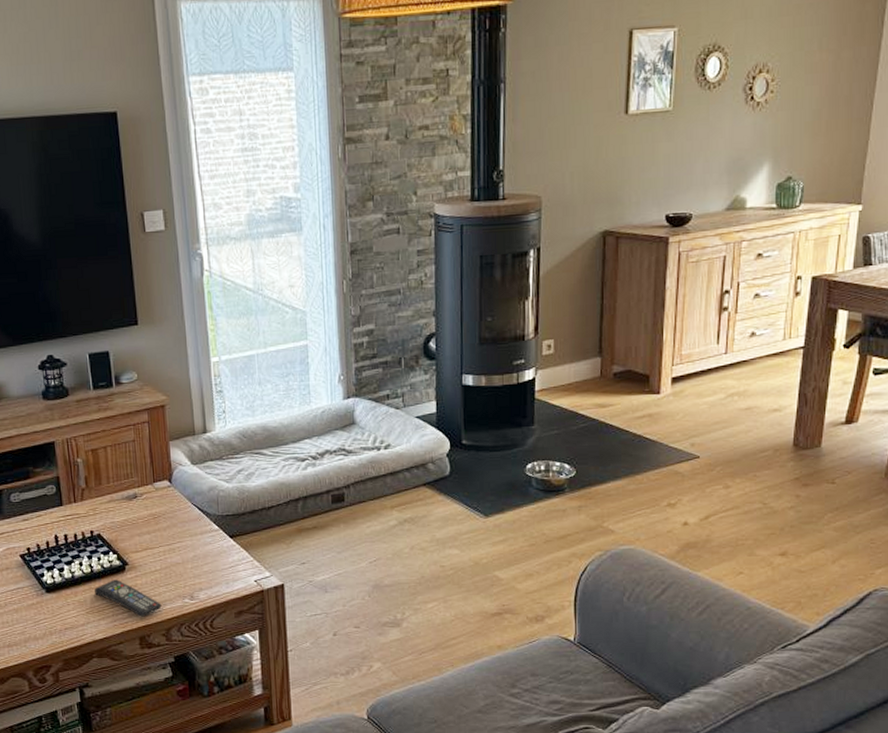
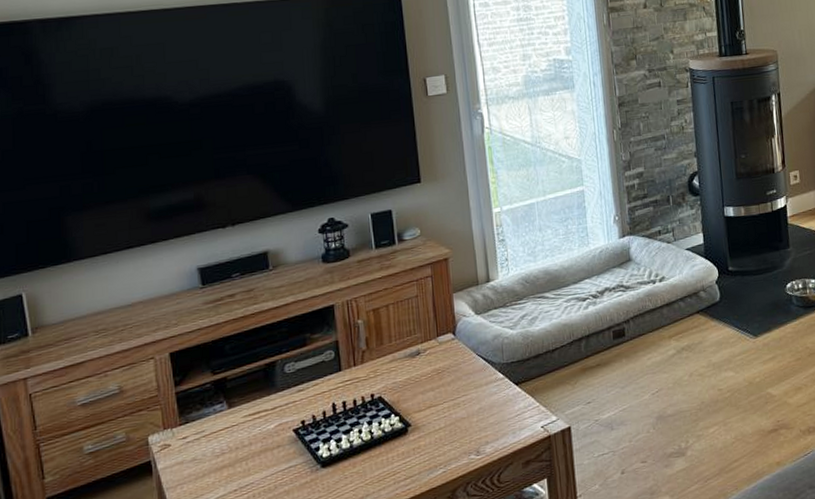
remote control: present [93,579,162,617] -> none [374,443,447,481]

